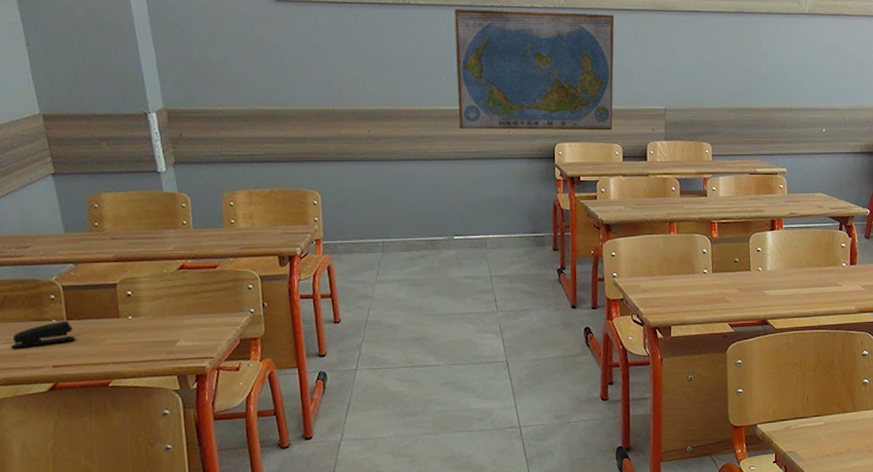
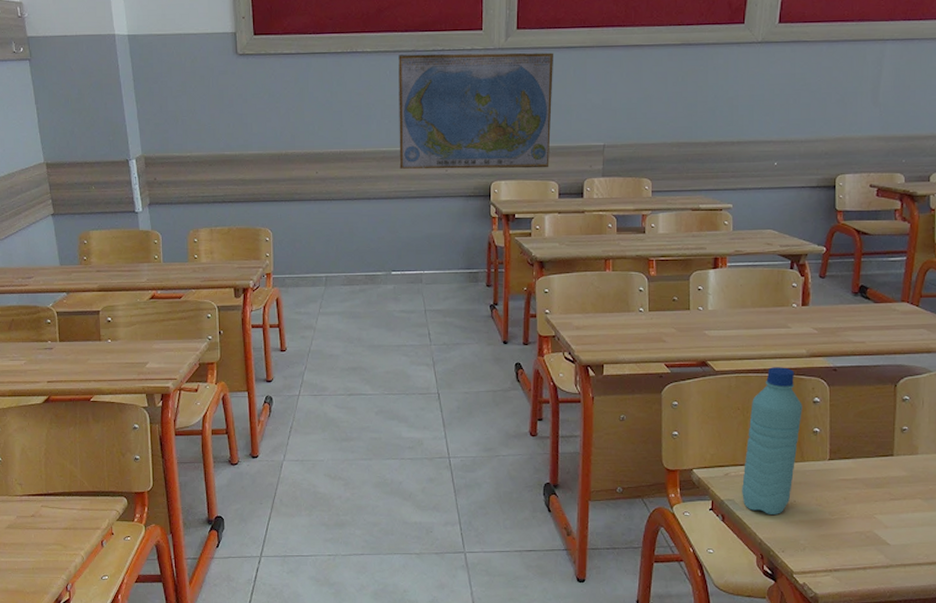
stapler: present [11,321,75,349] -> none [16,342,65,365]
water bottle: none [802,323,853,463] -> present [742,367,802,514]

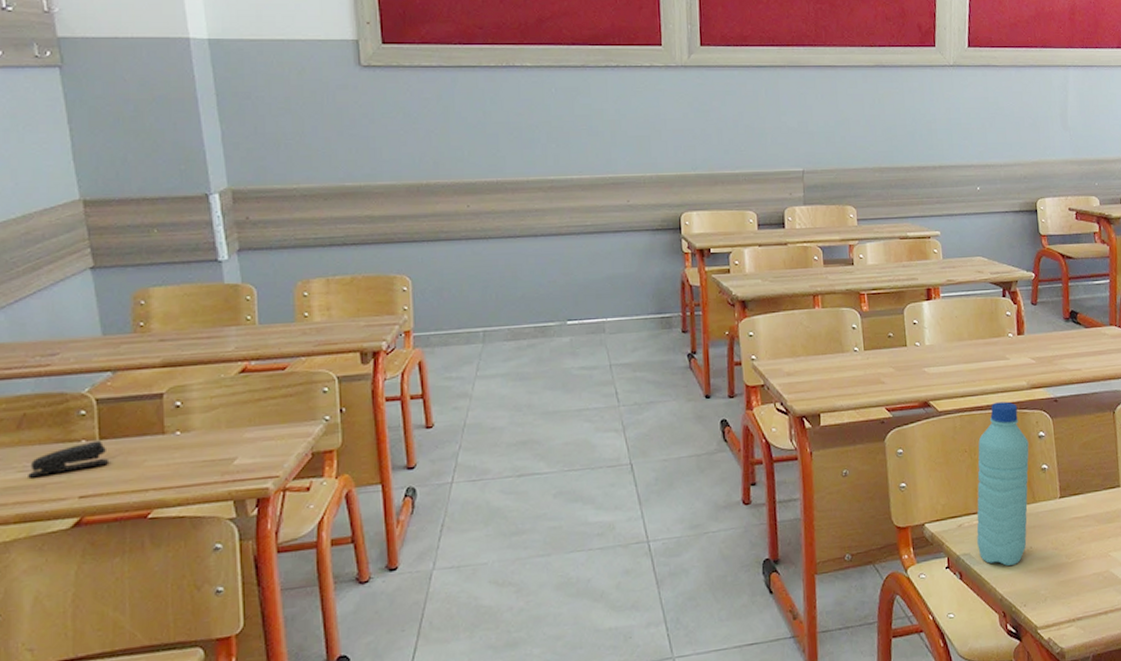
stapler: none [16,342,65,365] -> present [28,440,108,478]
world map: present [398,52,554,169] -> none [565,70,746,200]

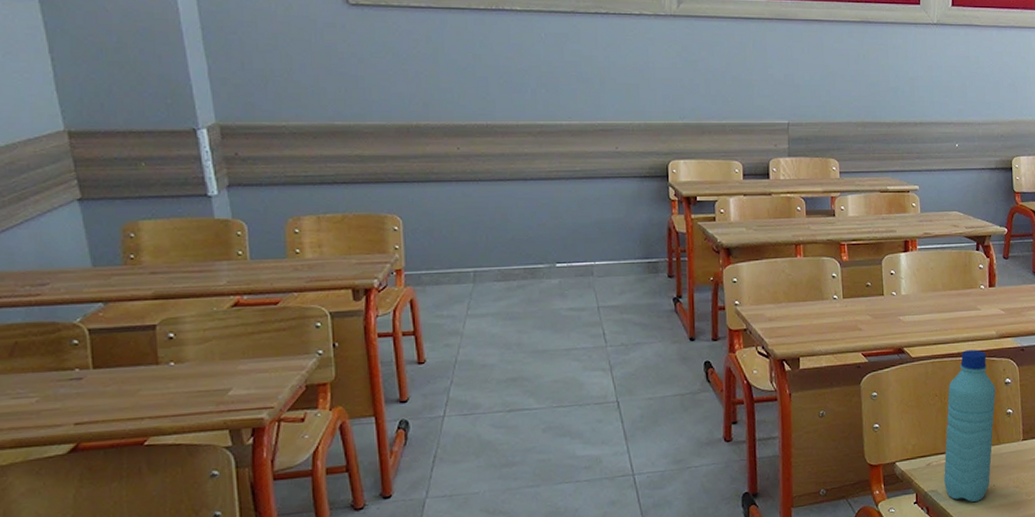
stapler: present [28,440,108,478] -> none [22,369,103,405]

